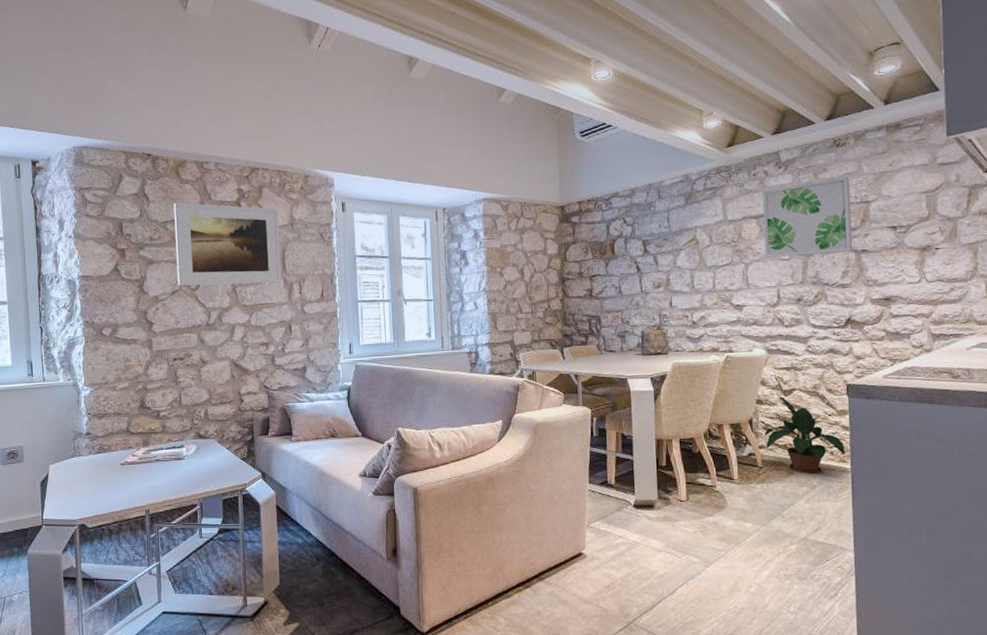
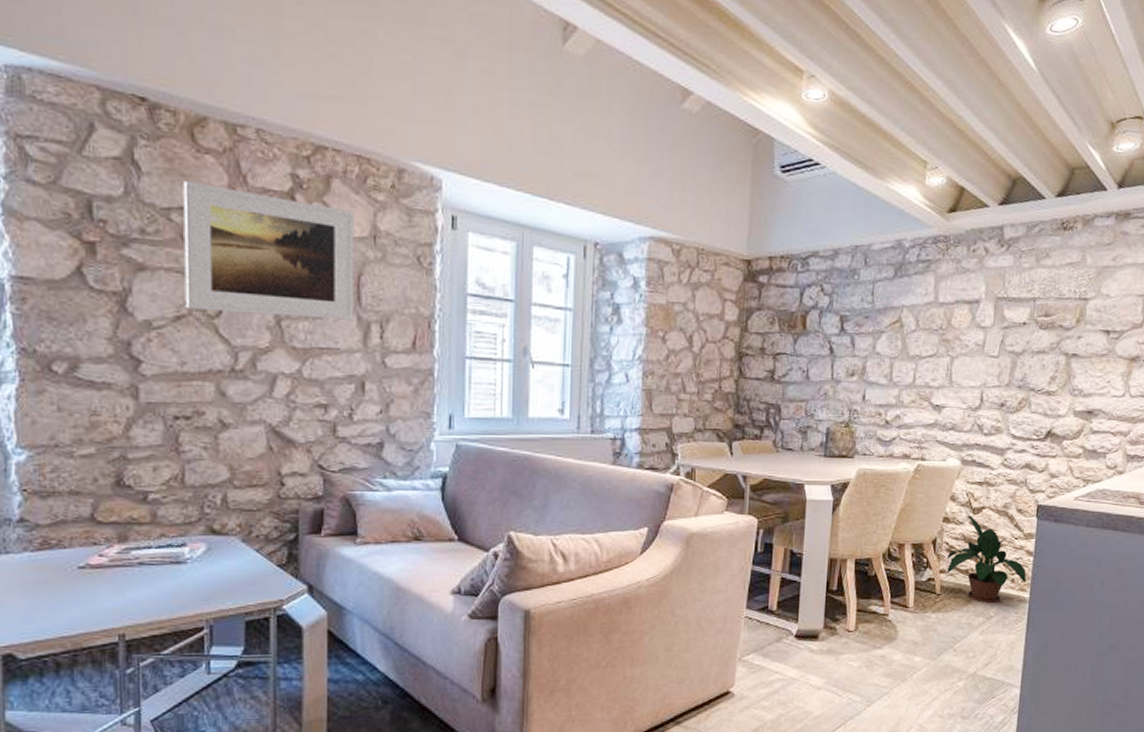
wall art: present [762,176,853,257] -> none [973,266,1072,354]

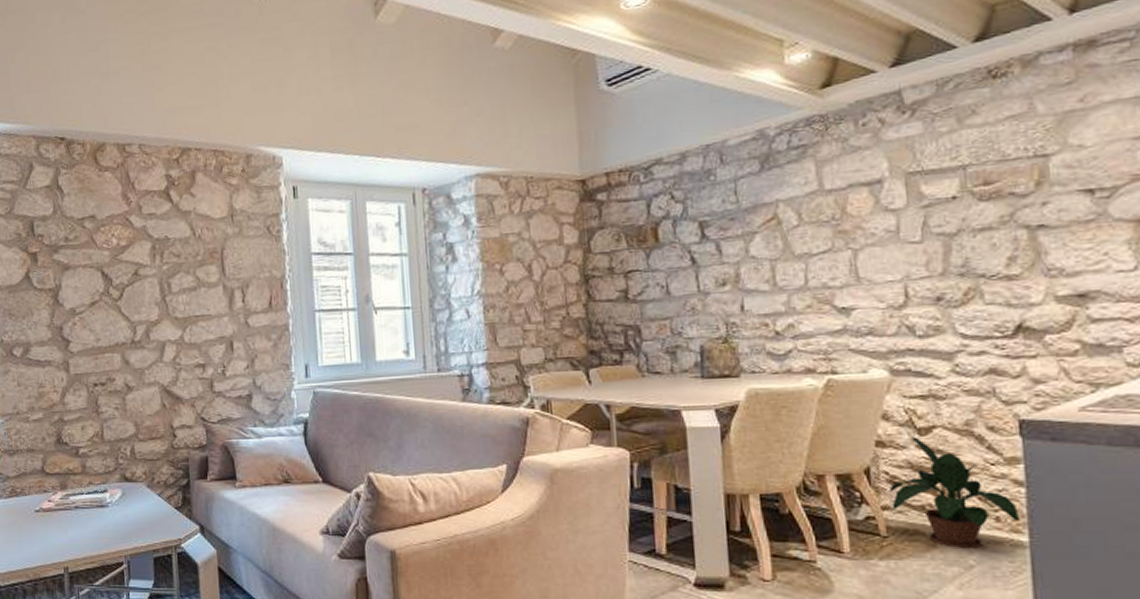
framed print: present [183,181,355,321] -> none [91,194,221,296]

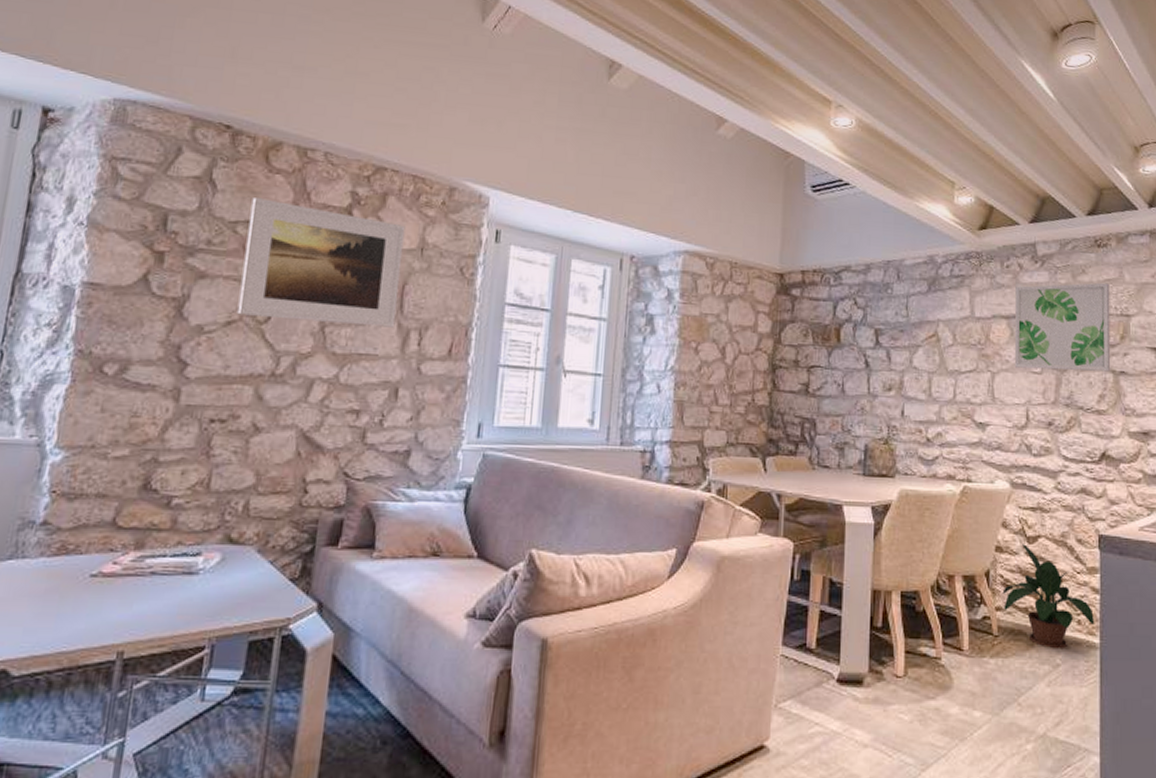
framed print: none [91,194,221,296] -> present [237,198,406,328]
wall art: none [877,120,1024,240] -> present [1014,282,1111,372]

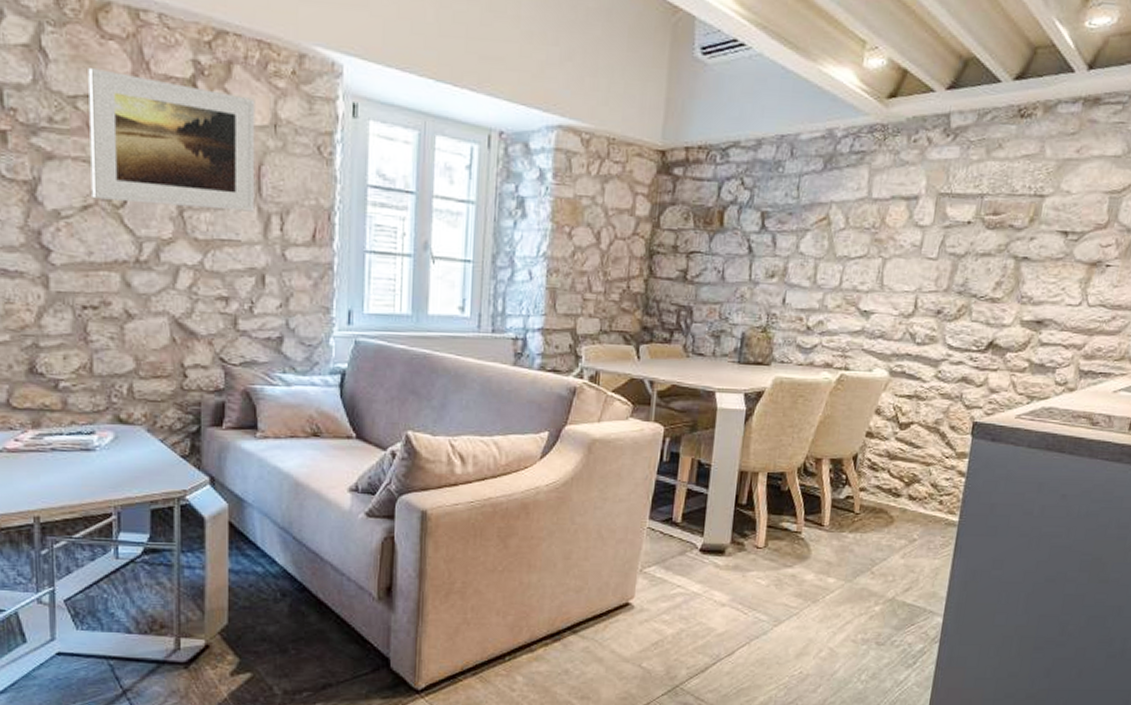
potted plant: present [1002,544,1095,650] -> none [867,430,957,526]
wall art: present [1014,282,1111,372] -> none [908,158,1028,258]

